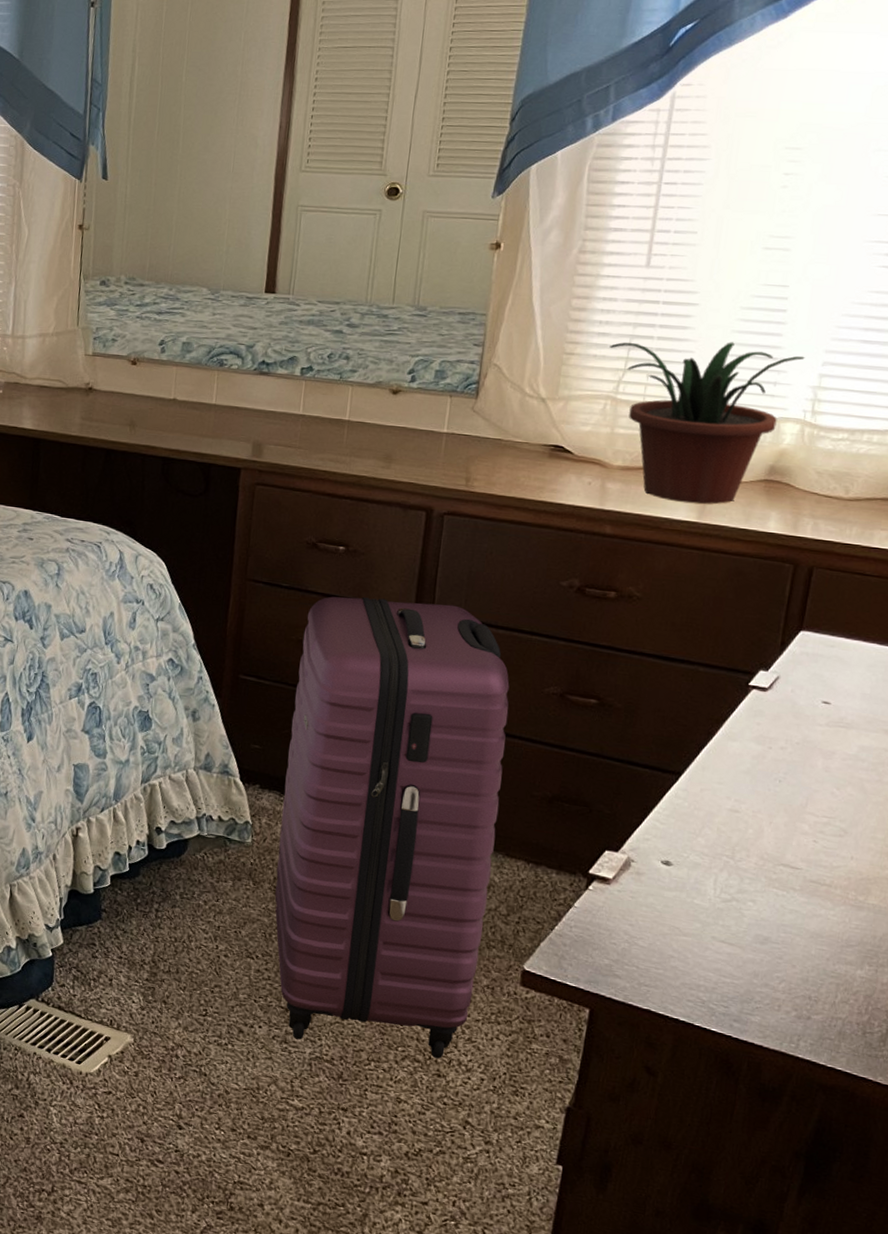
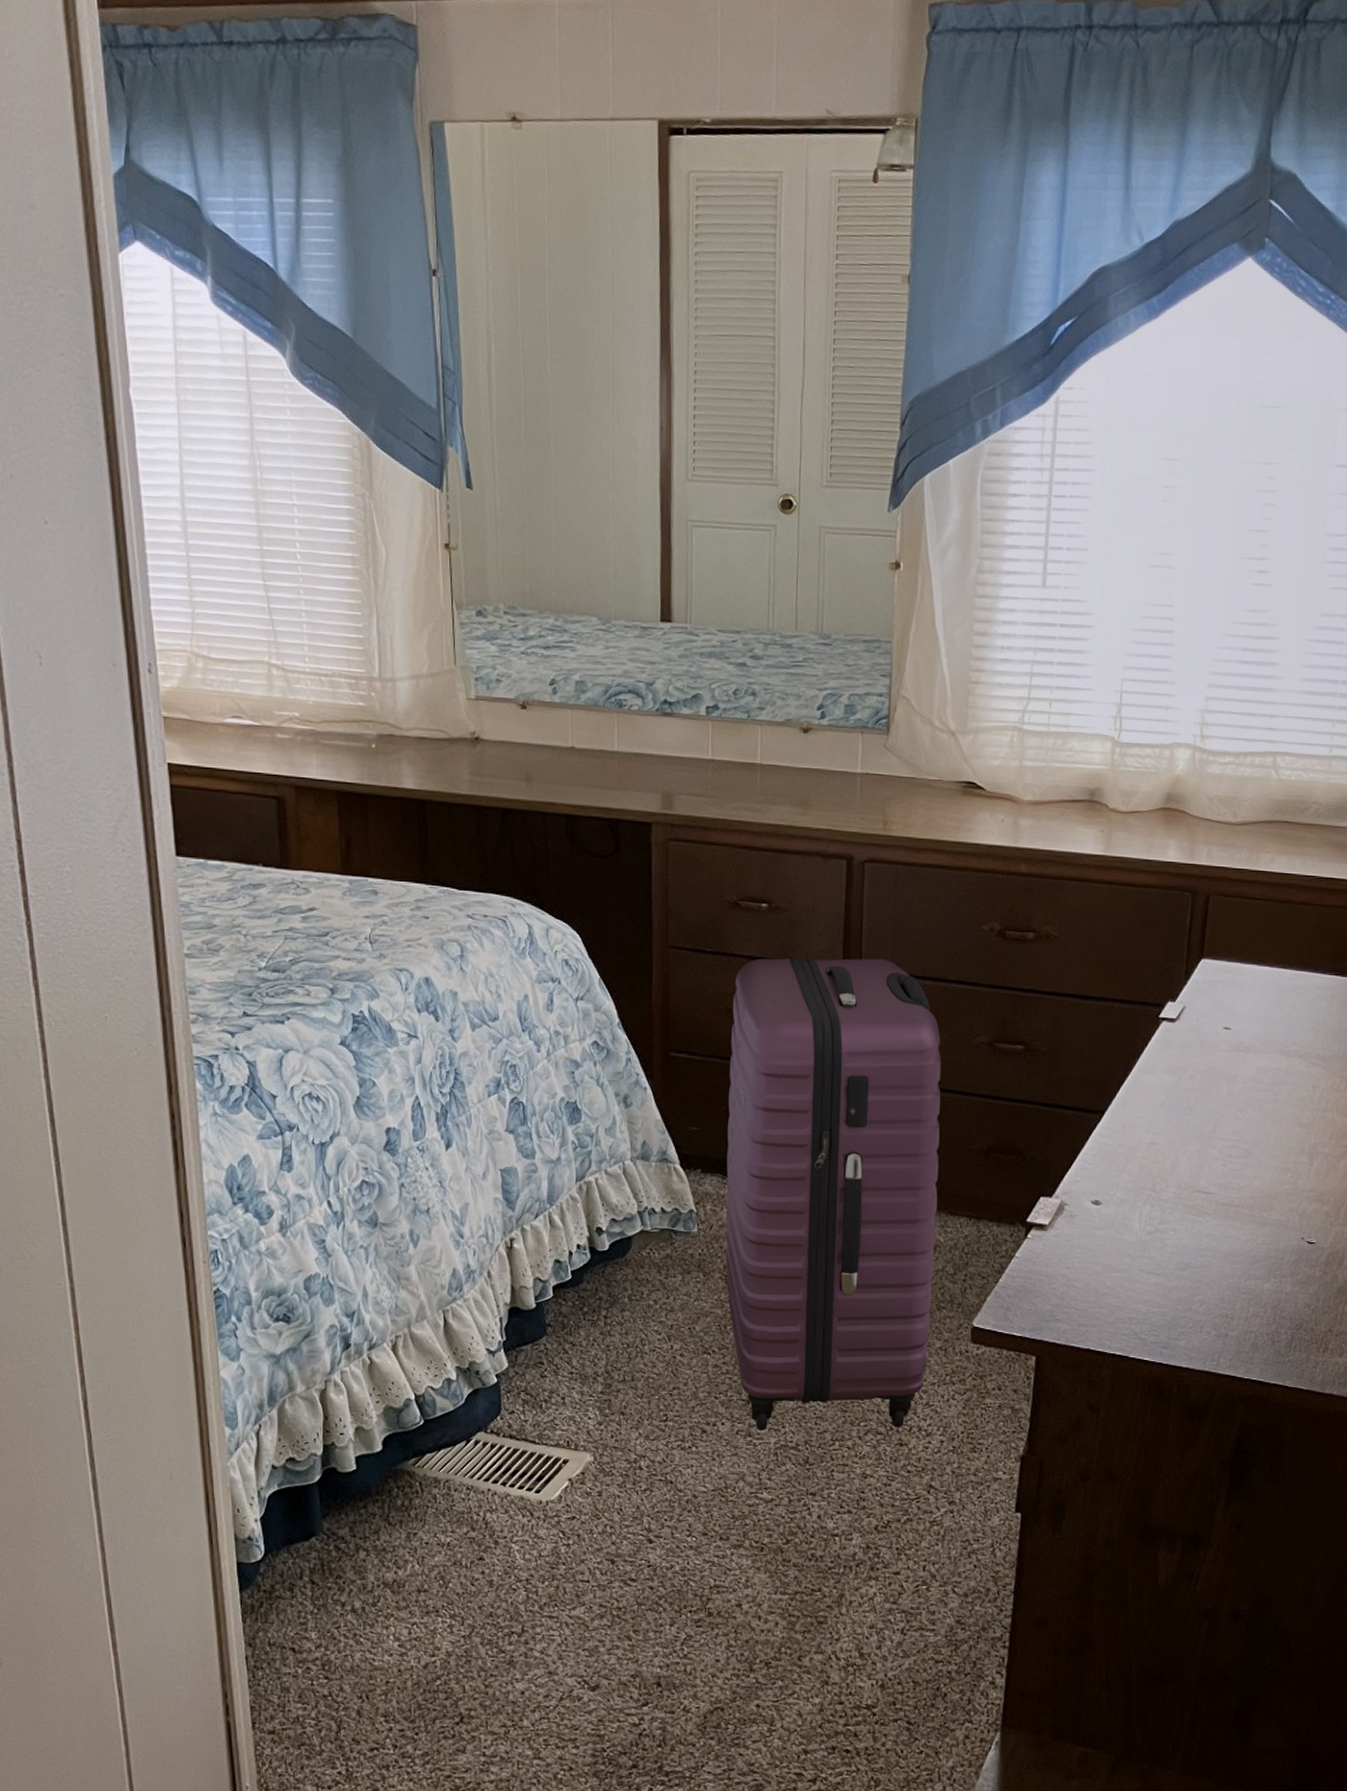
potted plant: present [610,342,805,505] -> none [1013,665,1192,837]

